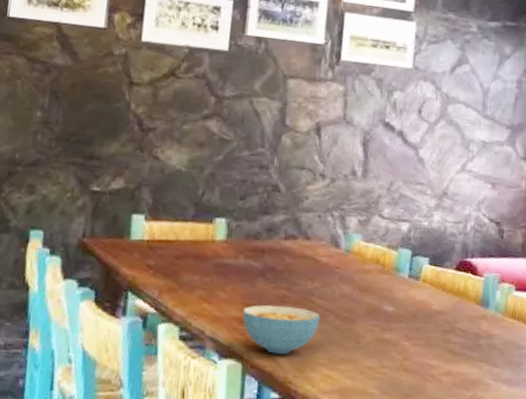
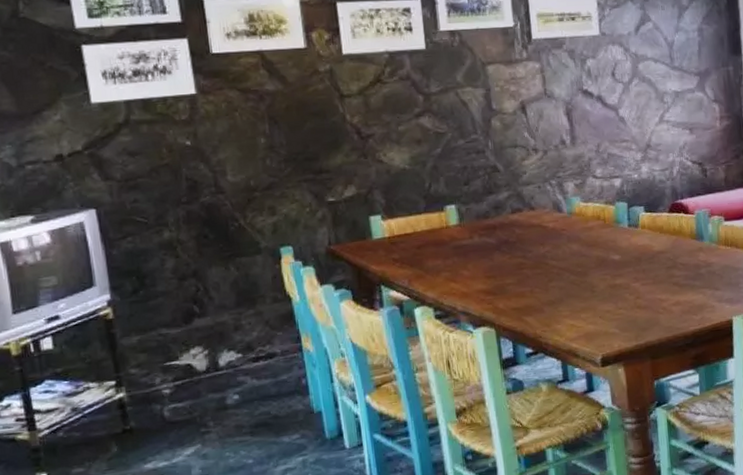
cereal bowl: present [242,305,321,355] -> none [486,271,557,315]

